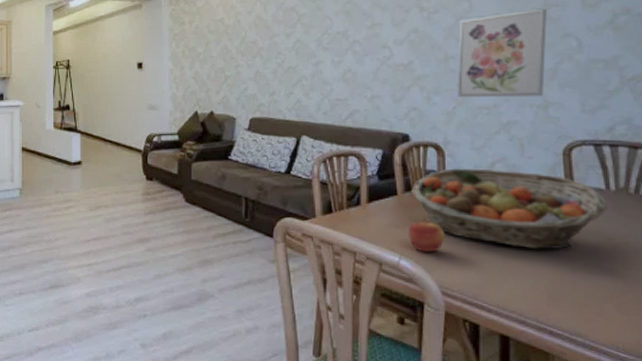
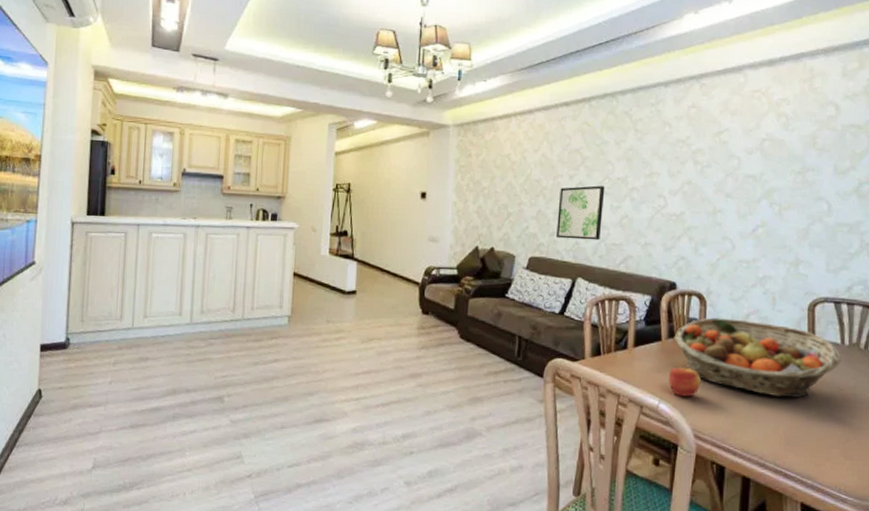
wall art: none [276,42,325,98] -> present [556,185,605,241]
wall art: present [457,8,547,98] -> none [721,171,804,255]

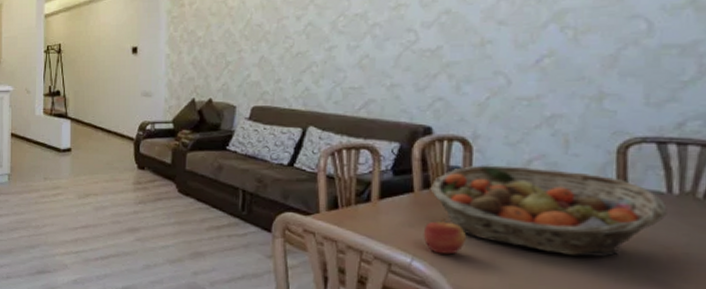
wall art: present [556,185,605,241] -> none [283,24,340,85]

